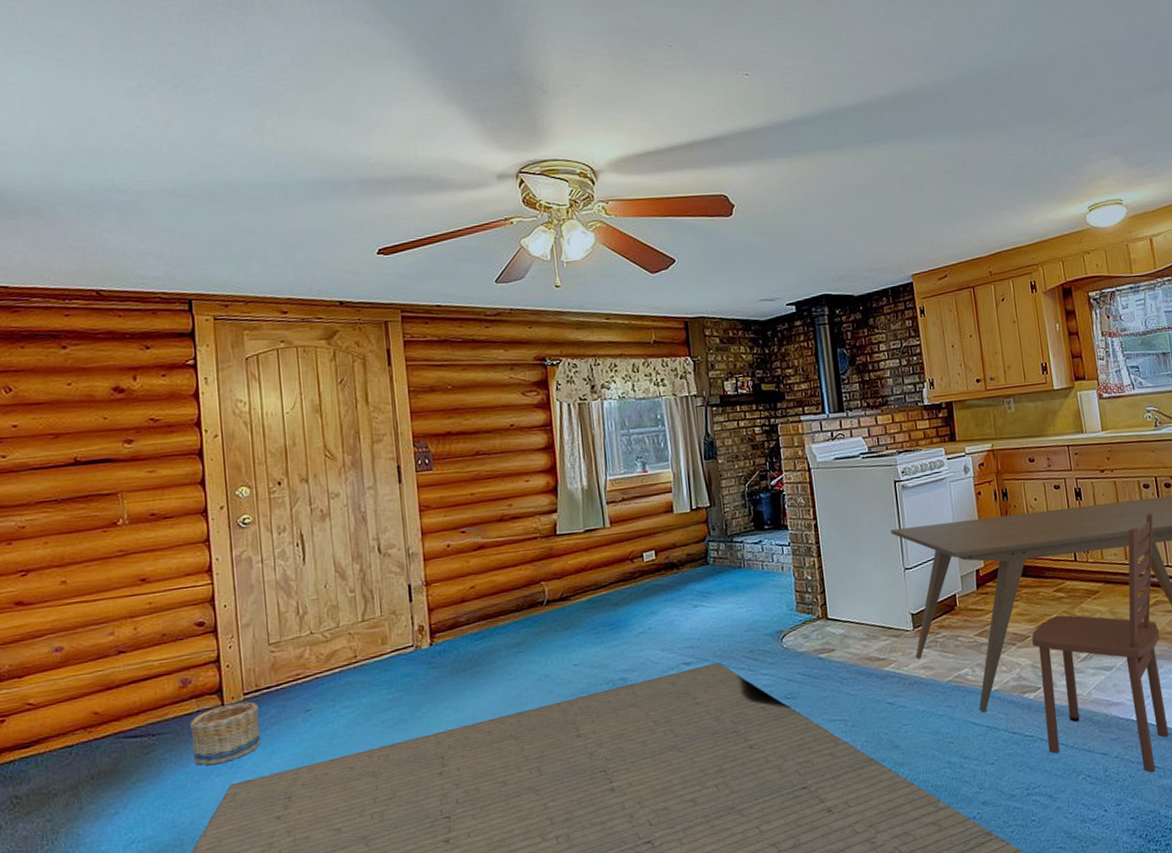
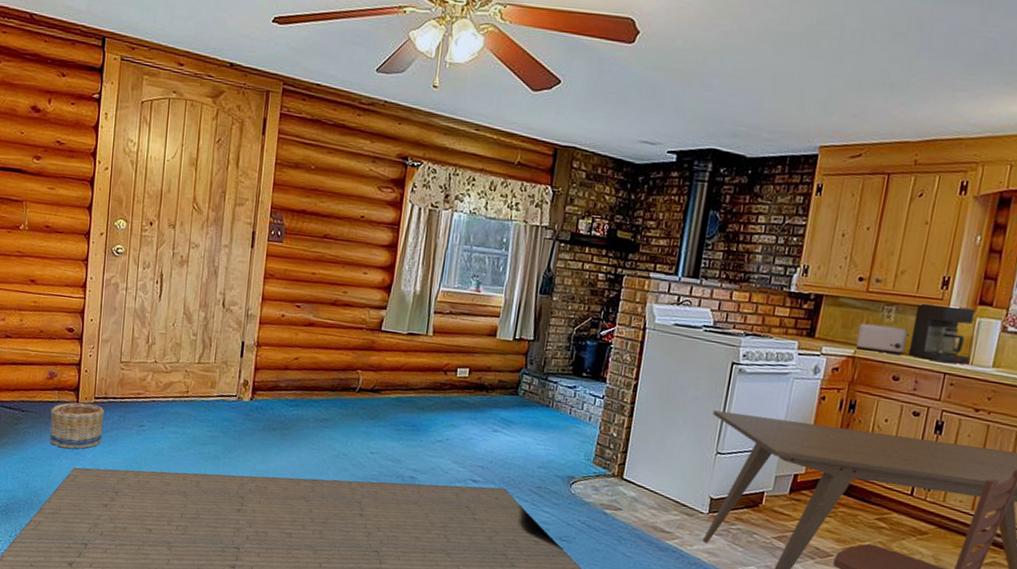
toaster: none [989,414,1031,442] -> present [855,323,910,355]
coffee maker: none [1028,385,1084,438] -> present [907,303,976,365]

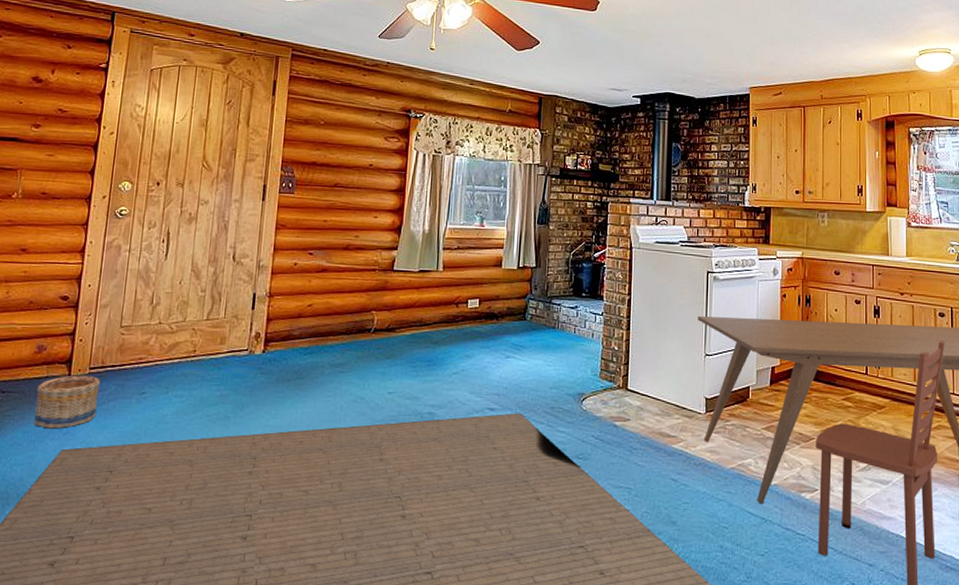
toaster: present [855,323,910,355] -> none [802,228,841,253]
coffee maker: present [907,303,976,365] -> none [842,208,889,257]

